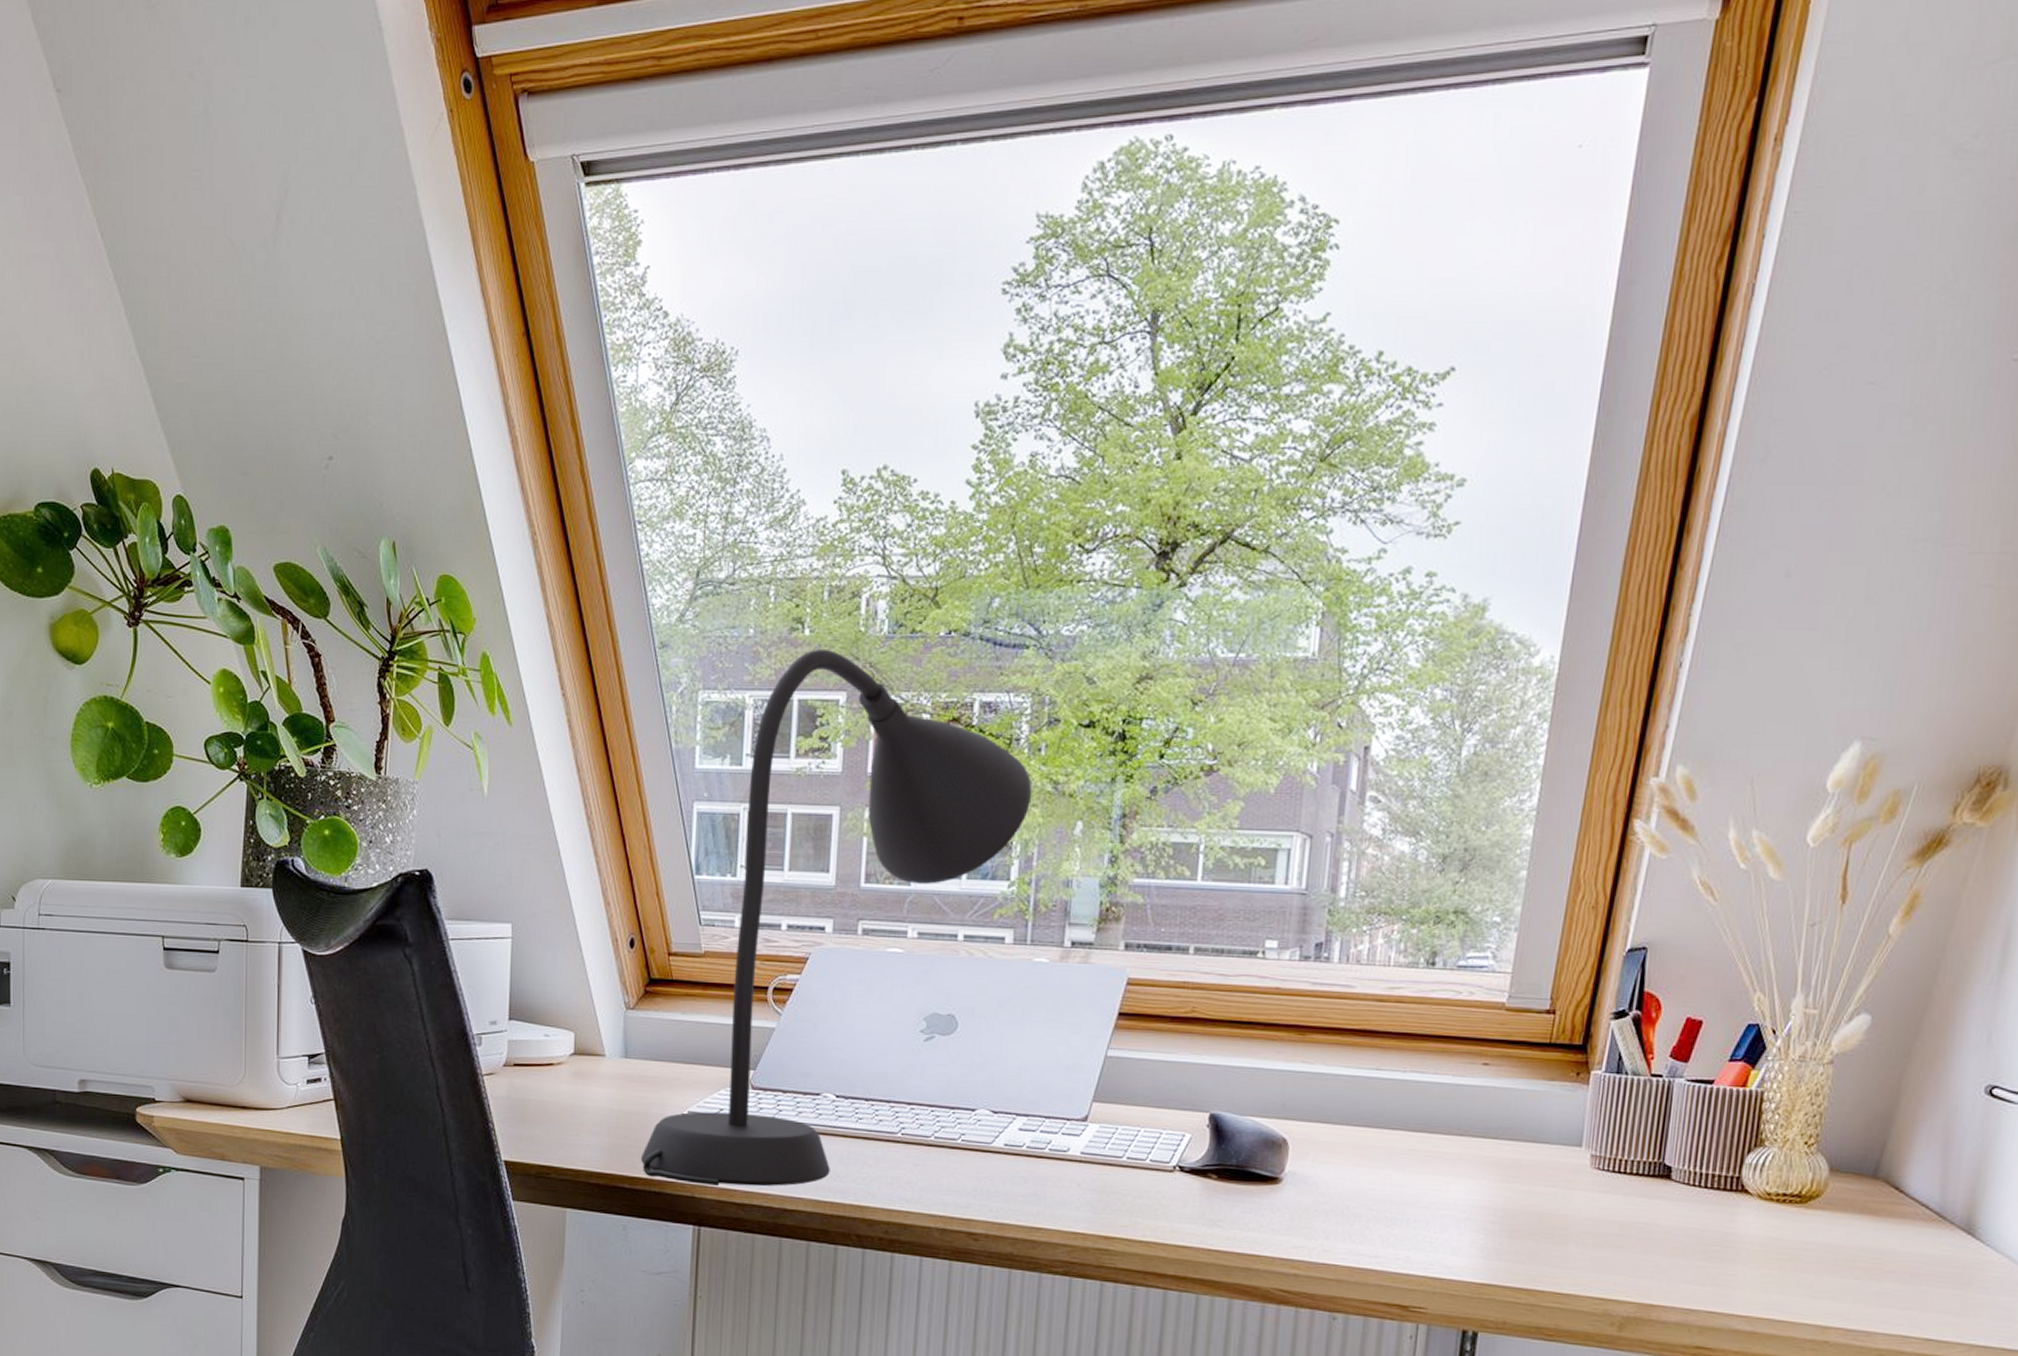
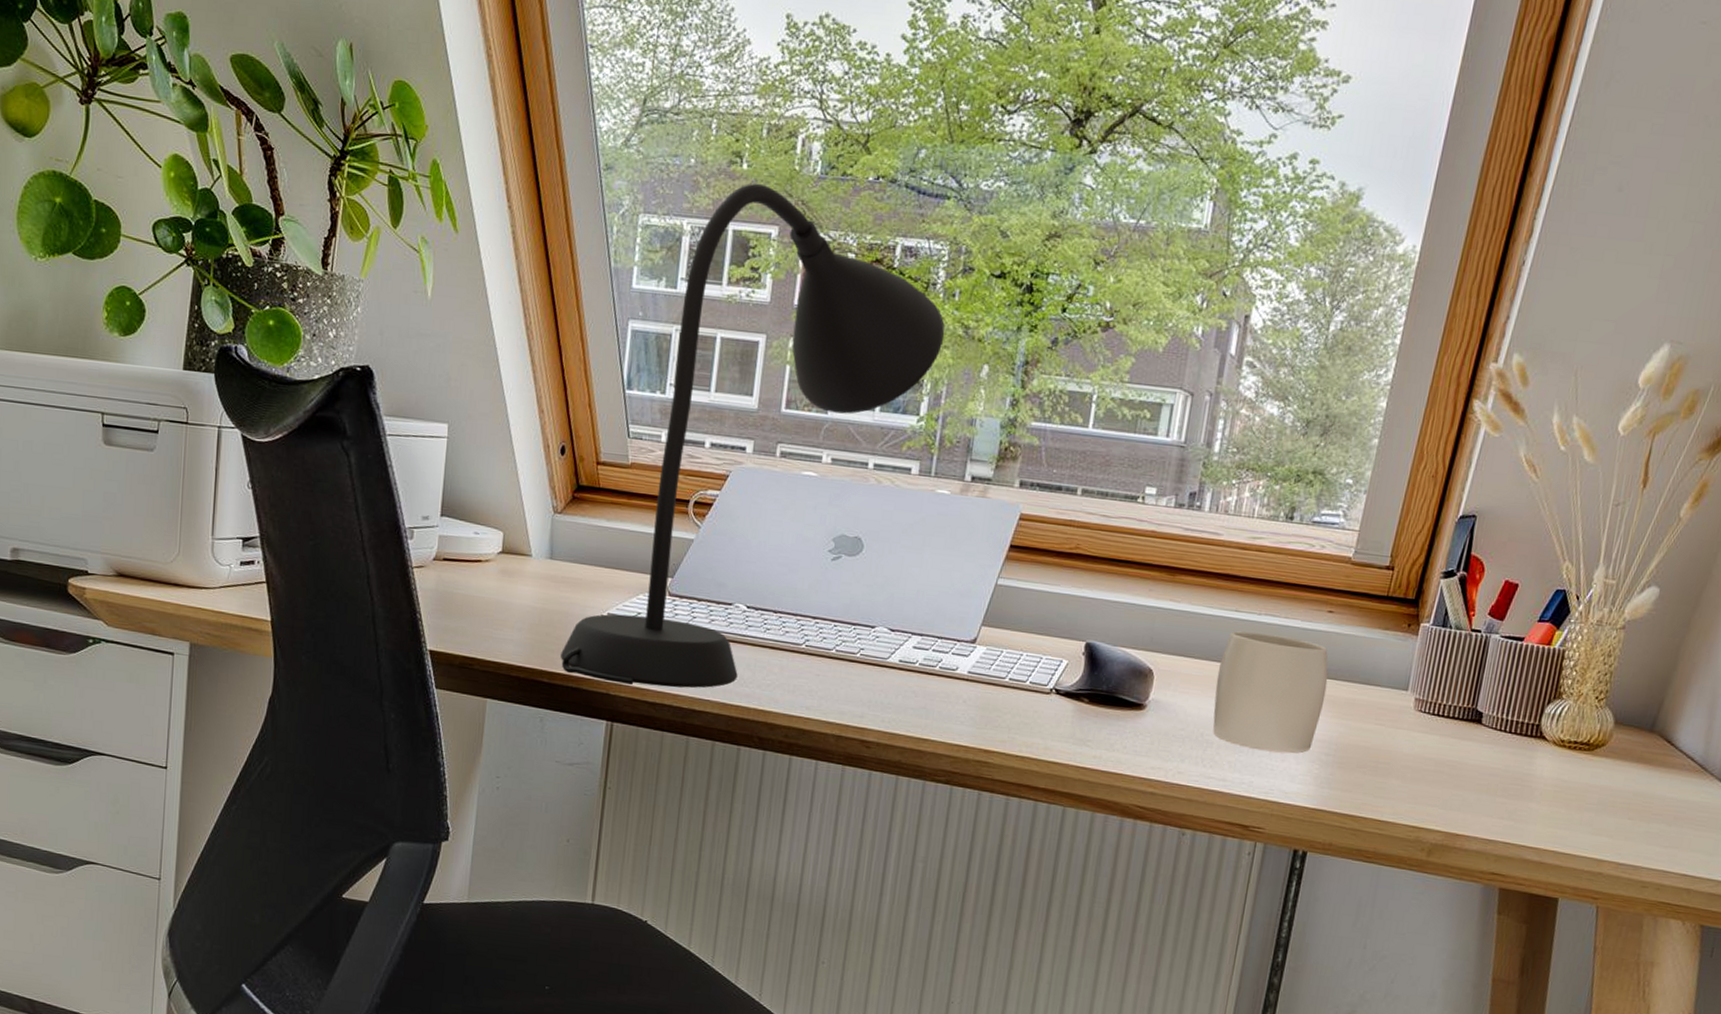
mug: none [1359,1091,1488,1224] -> present [1212,631,1328,754]

